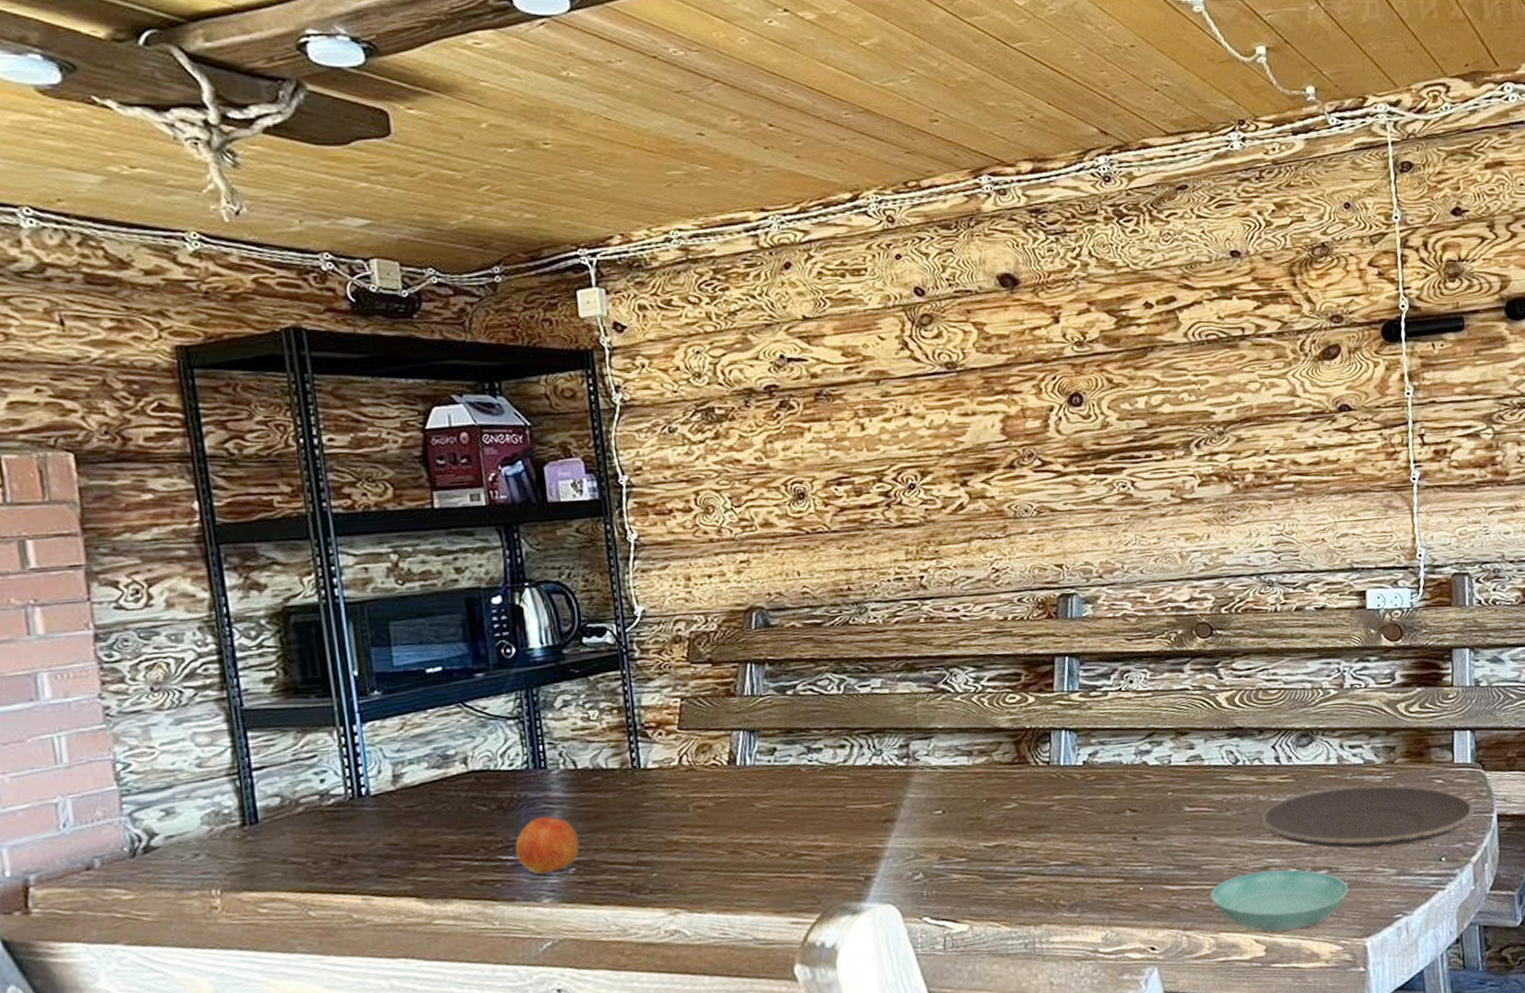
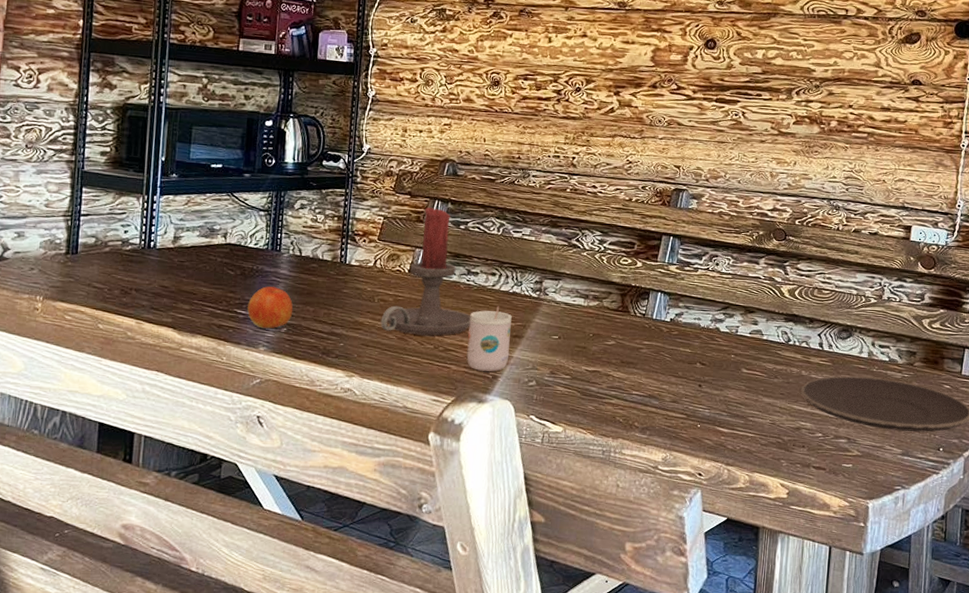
candle holder: none [702,674,824,846] -> present [380,207,471,336]
mug: none [821,786,883,874] -> present [466,306,512,372]
saucer: present [1210,869,1349,931] -> none [751,430,862,482]

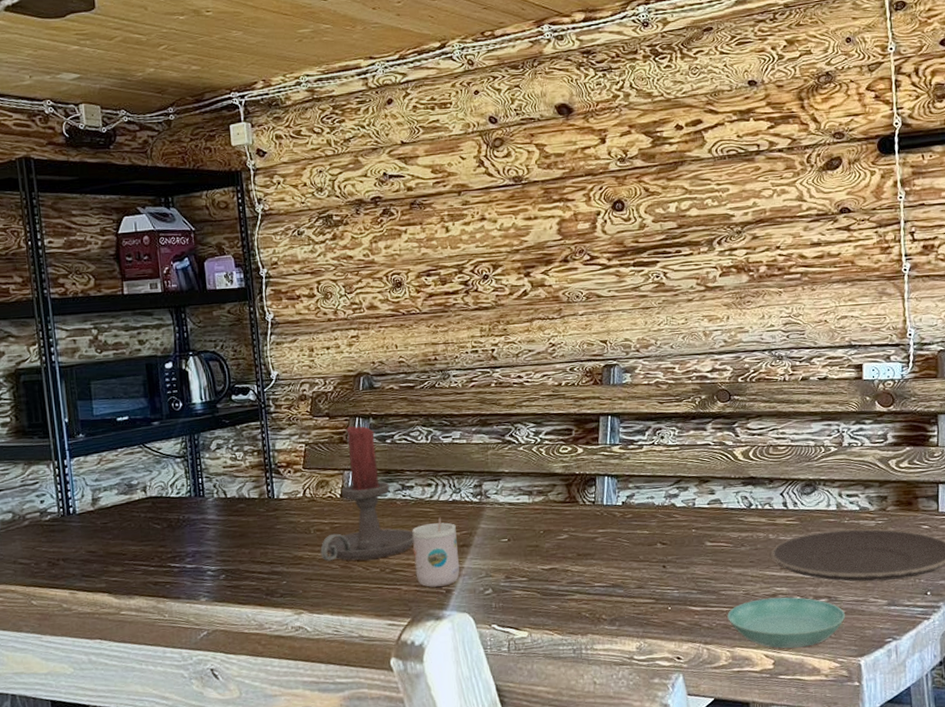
apple: present [247,286,294,329] -> none [180,534,229,579]
saucer: none [751,430,862,482] -> present [727,597,846,649]

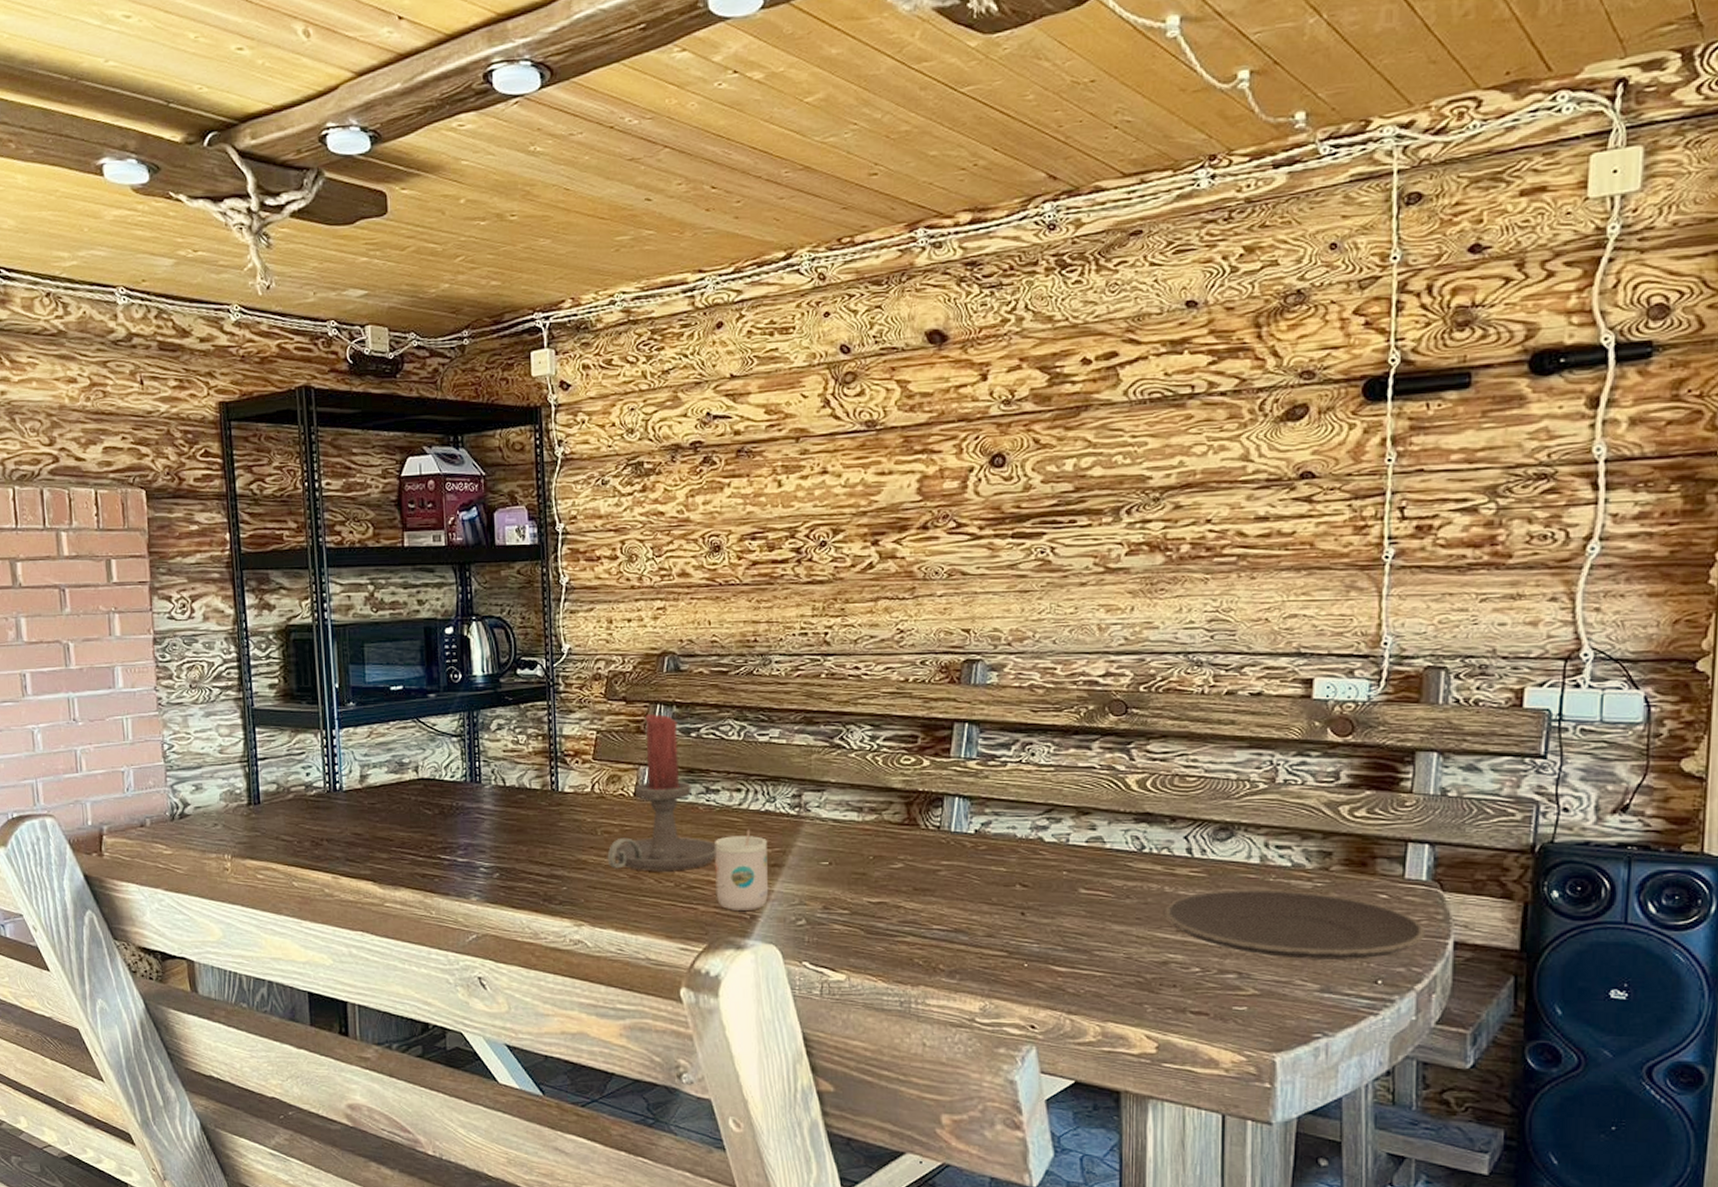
saucer: present [727,597,846,649] -> none [1100,966,1261,1032]

